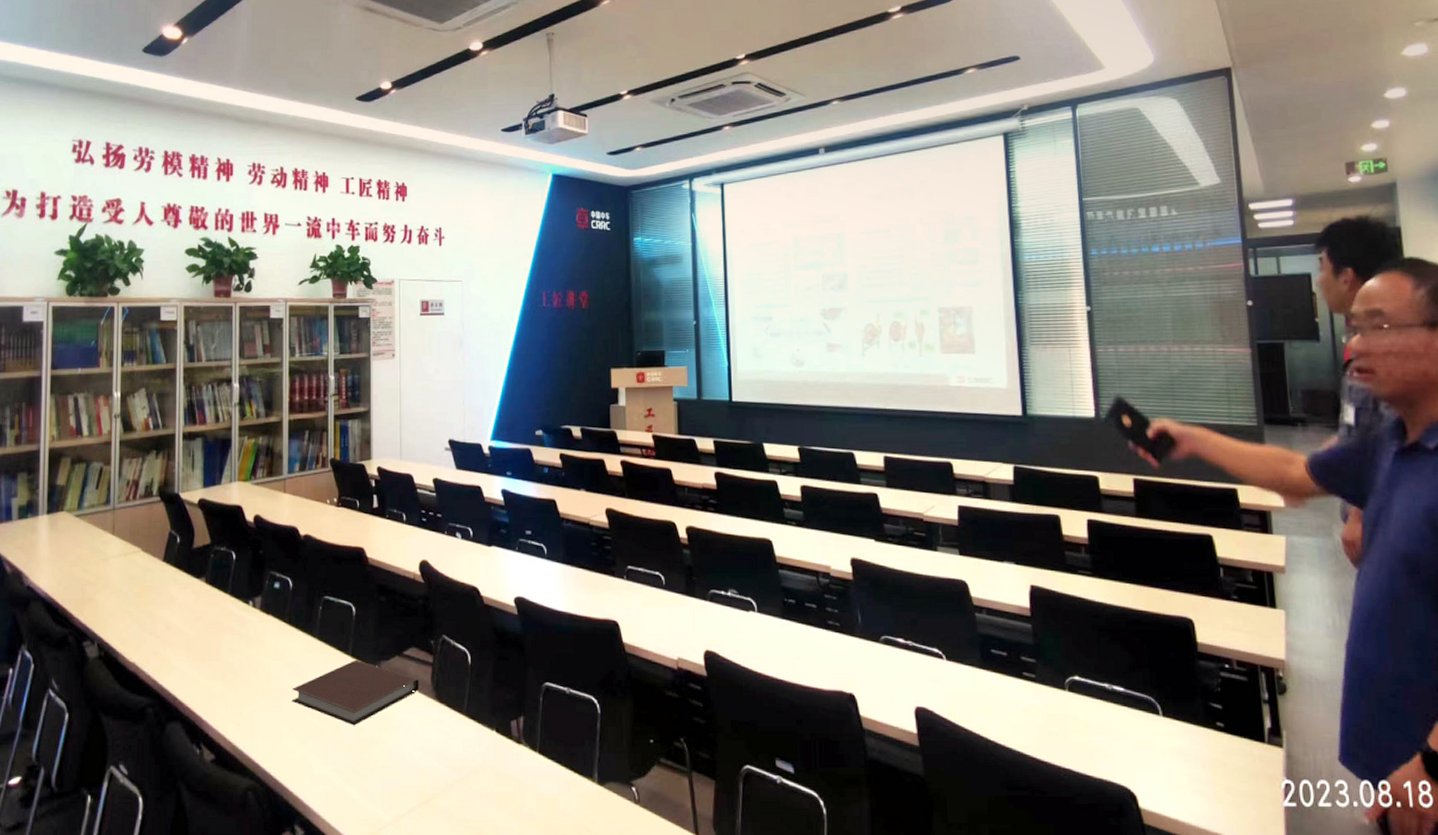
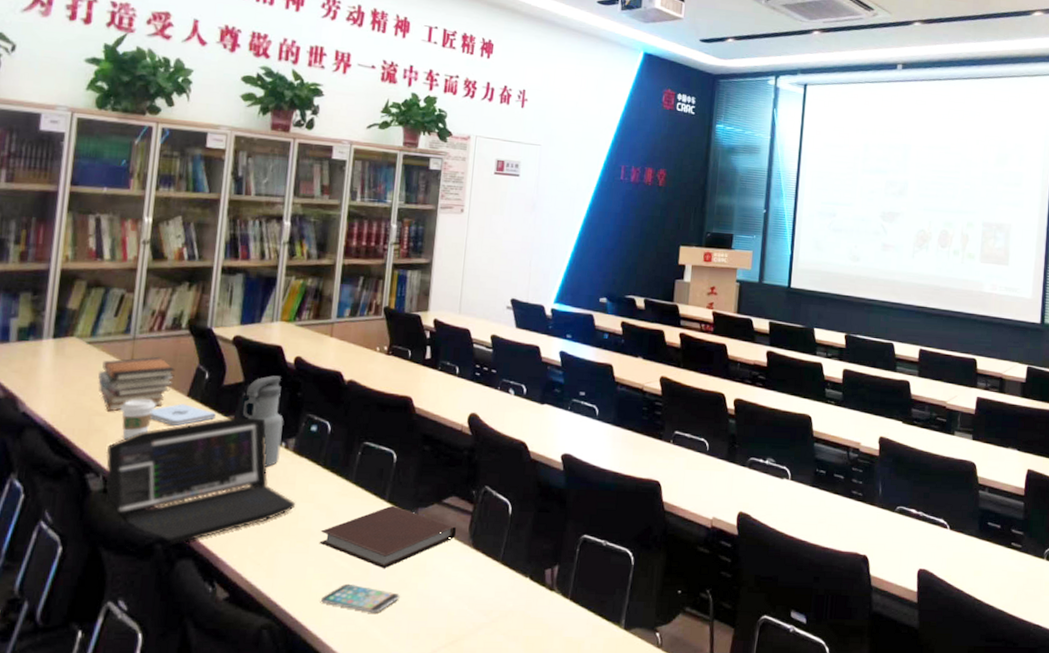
book stack: none [87,524,151,581] -> present [98,356,175,412]
laptop: none [98,577,267,717] -> present [106,416,296,552]
coffee cup: none [107,567,137,606] -> present [120,399,156,439]
notepad: none [133,569,189,590] -> present [150,404,216,426]
water bottle: none [212,535,249,627] -> present [242,375,283,467]
smartphone: none [299,742,371,772] -> present [321,583,400,613]

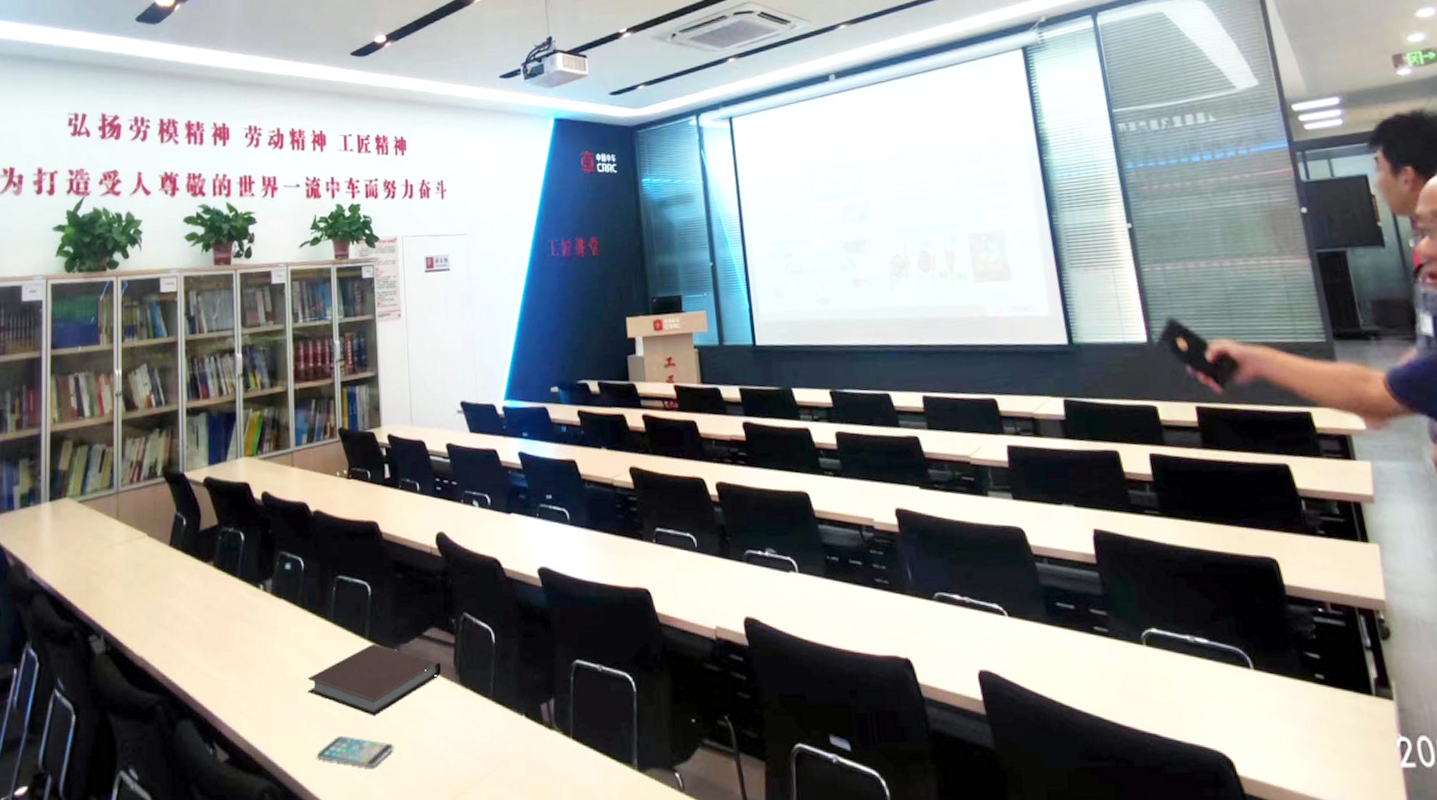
book stack: present [98,356,175,412] -> none [91,508,156,570]
laptop: present [106,416,296,552] -> none [104,561,281,716]
coffee cup: present [120,399,156,439] -> none [113,553,143,596]
notepad: present [150,404,216,426] -> none [139,554,197,578]
water bottle: present [242,375,283,467] -> none [220,514,259,613]

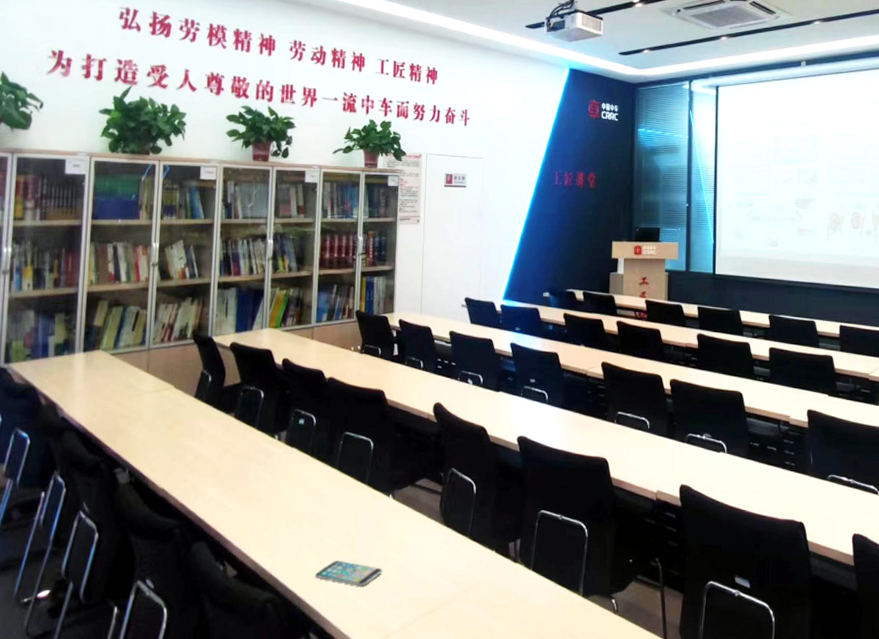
notebook: present [307,643,442,717] -> none [311,488,429,546]

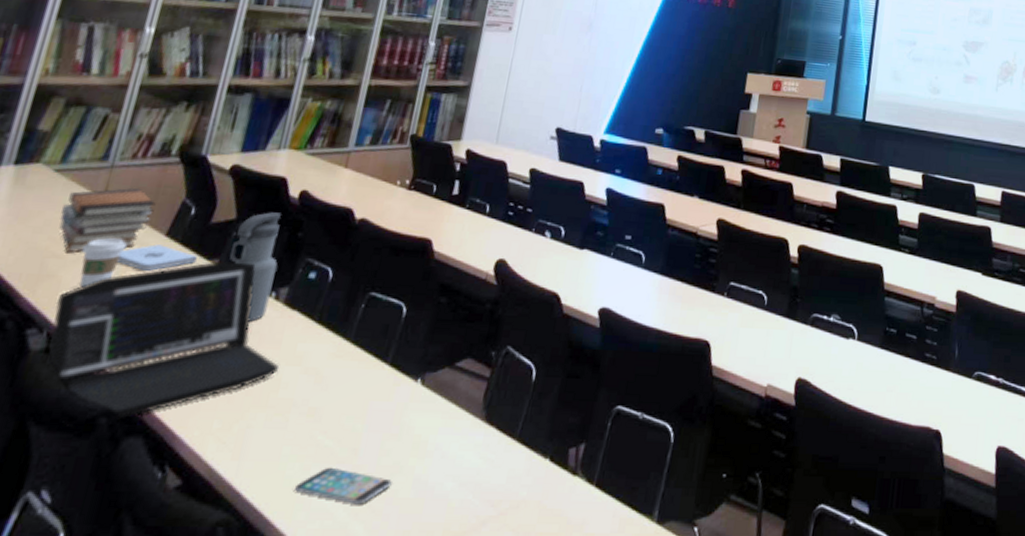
book stack: none [121,364,183,414] -> present [59,188,156,253]
laptop: none [130,413,290,537] -> present [46,259,280,428]
coffee cup: none [140,402,169,437] -> present [80,238,127,286]
notepad: none [165,404,219,424] -> present [117,244,197,271]
water bottle: none [241,376,275,458] -> present [229,212,281,322]

